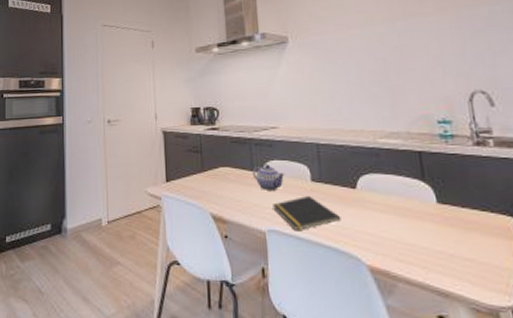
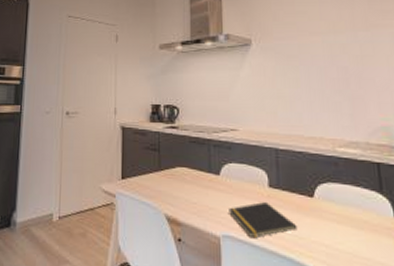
teapot: present [252,164,284,190] -> none [209,166,241,194]

